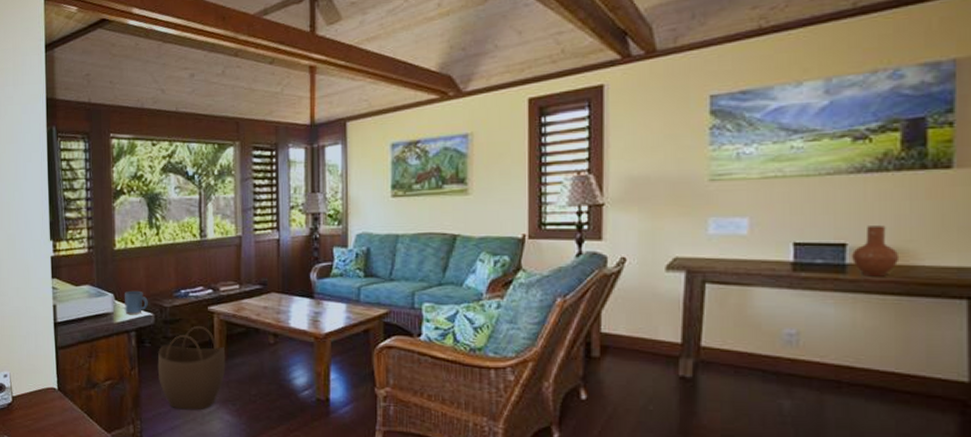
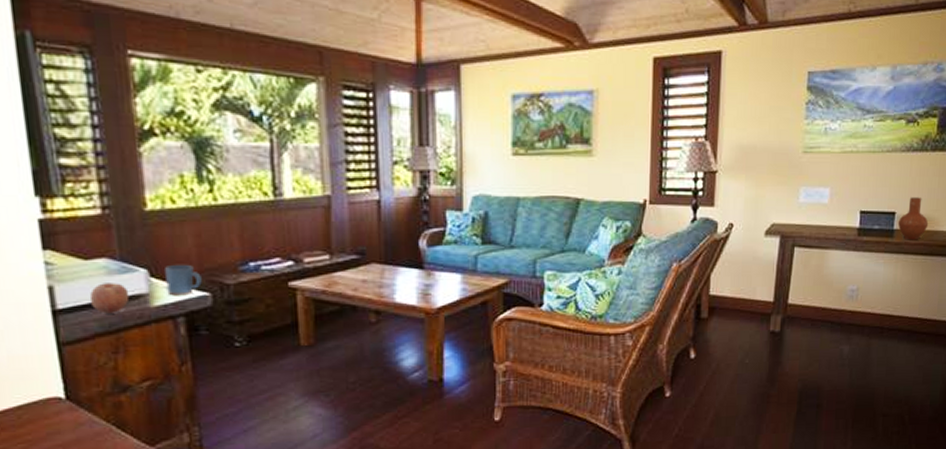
fruit: none [78,303,101,327] -> present [90,283,130,314]
woven basket: present [157,325,226,411] -> none [219,305,315,408]

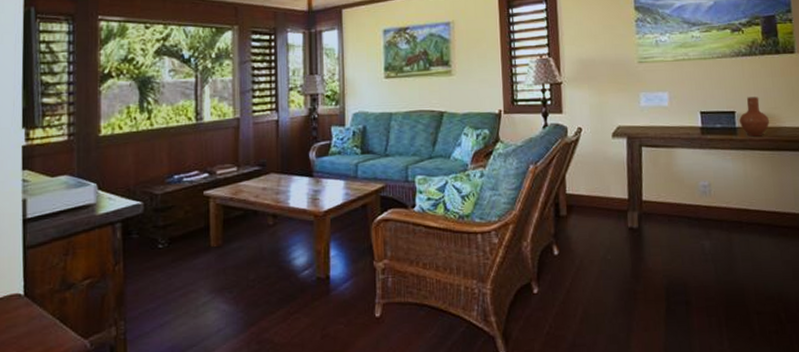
fruit: present [90,283,130,314] -> none [53,195,81,221]
mug: present [165,264,202,296] -> none [110,178,137,205]

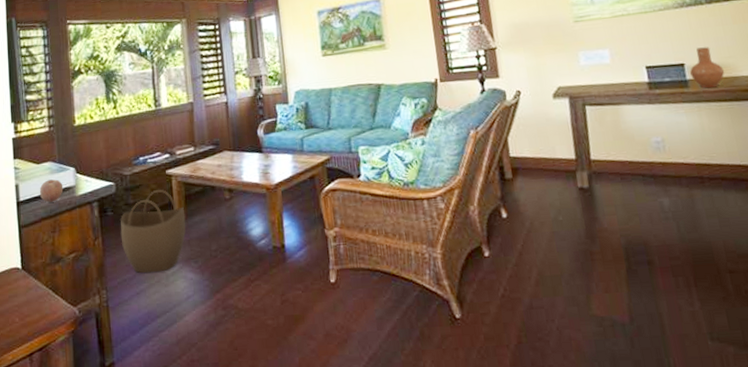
fruit: none [53,195,81,221] -> present [40,179,63,203]
woven basket: none [146,211,222,304] -> present [120,189,186,274]

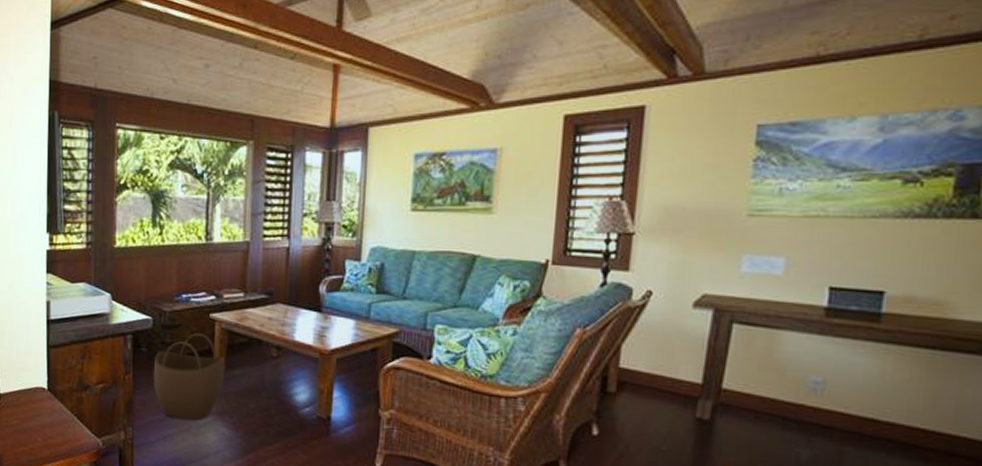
fruit: present [40,179,63,203] -> none [72,302,97,327]
vase: present [690,47,725,89] -> none [889,274,939,329]

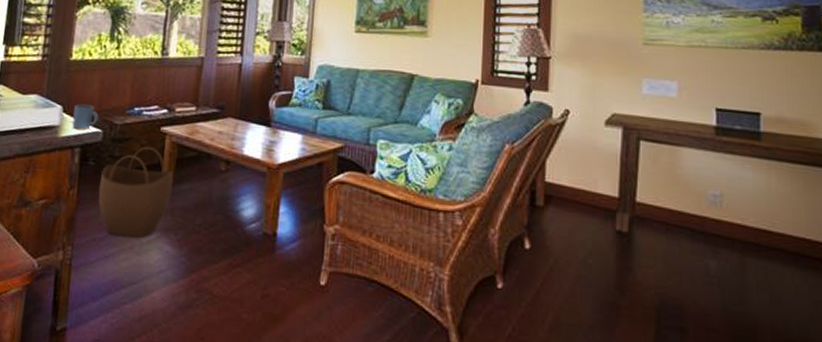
mug: none [122,291,147,318] -> present [72,103,99,130]

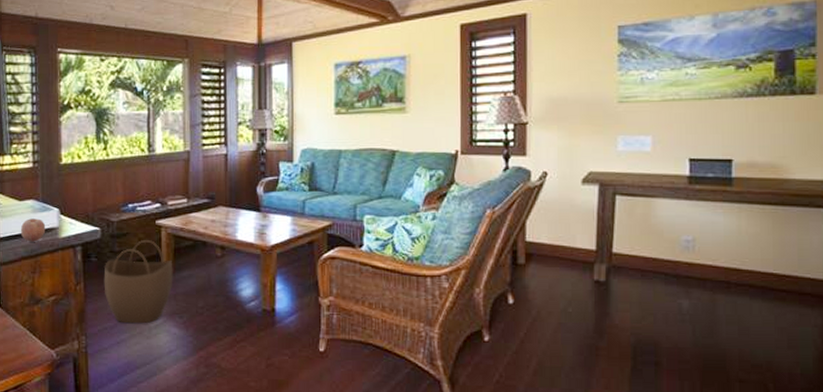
fruit: none [19,114,46,139] -> present [21,218,46,242]
mug: present [72,103,99,130] -> none [71,205,95,230]

